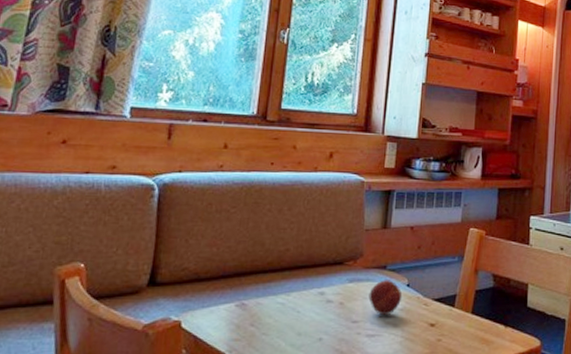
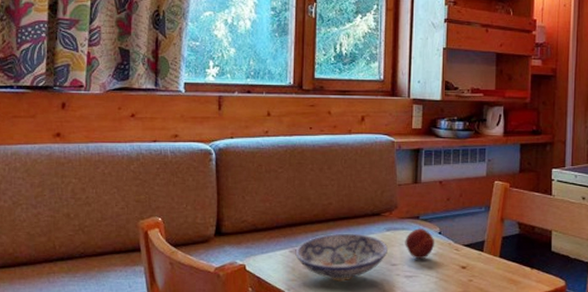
bowl: none [242,284,349,342] -> present [295,233,388,282]

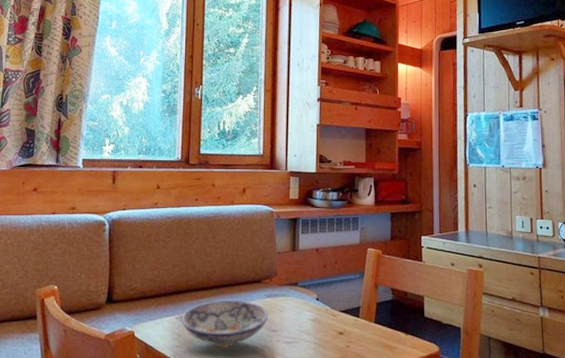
apple: present [405,228,435,260] -> none [284,295,313,326]

